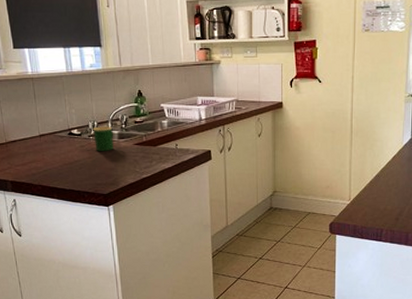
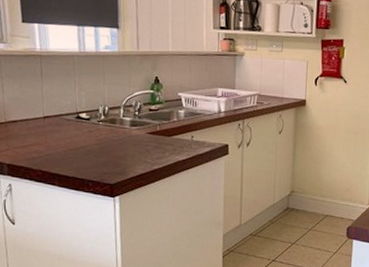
mug: present [93,126,114,151] -> none [103,111,126,139]

